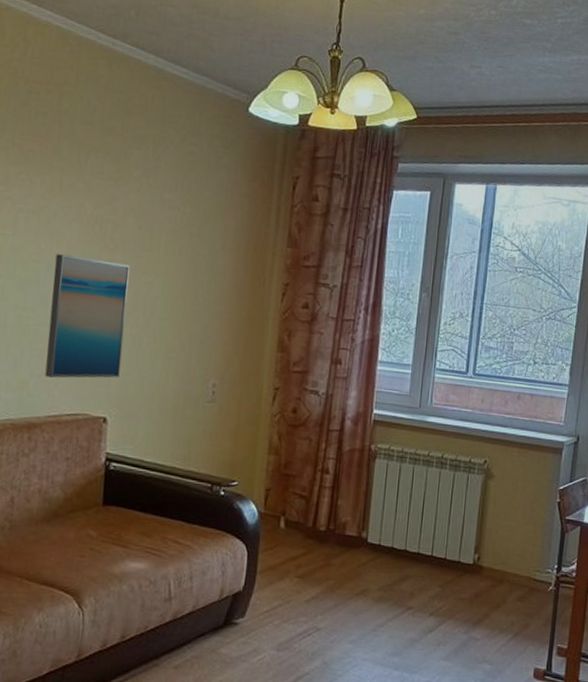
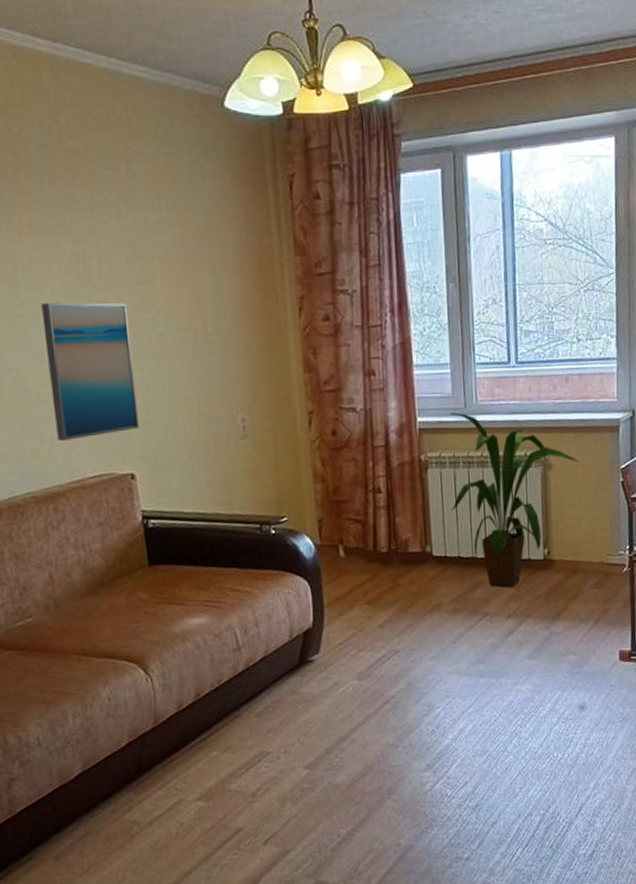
house plant: none [391,410,520,587] -> present [449,412,579,588]

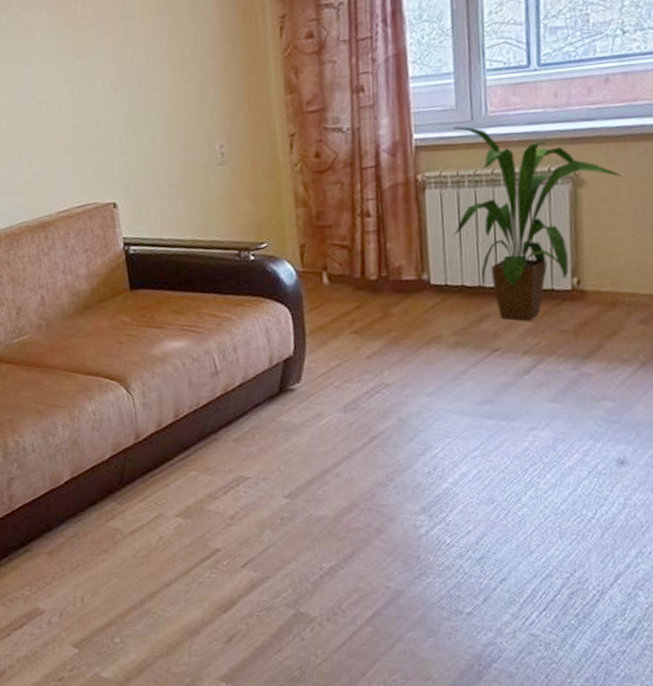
wall art: present [41,302,139,441] -> none [32,40,120,174]

